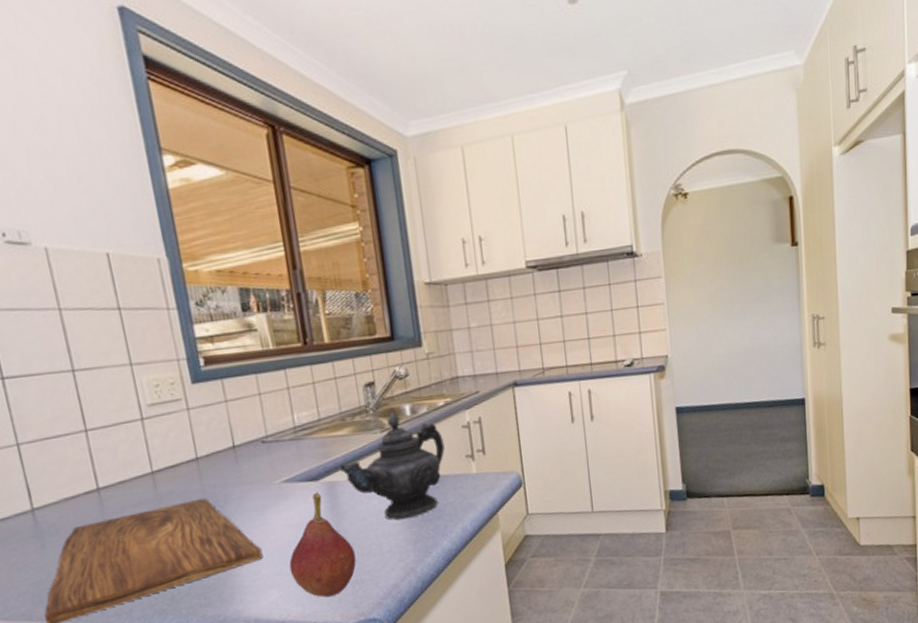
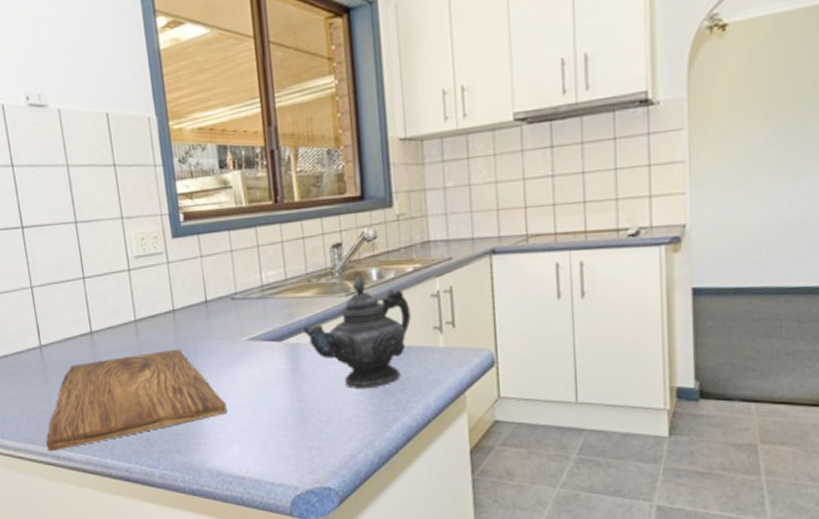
fruit: present [289,492,356,598] -> none [250,352,315,459]

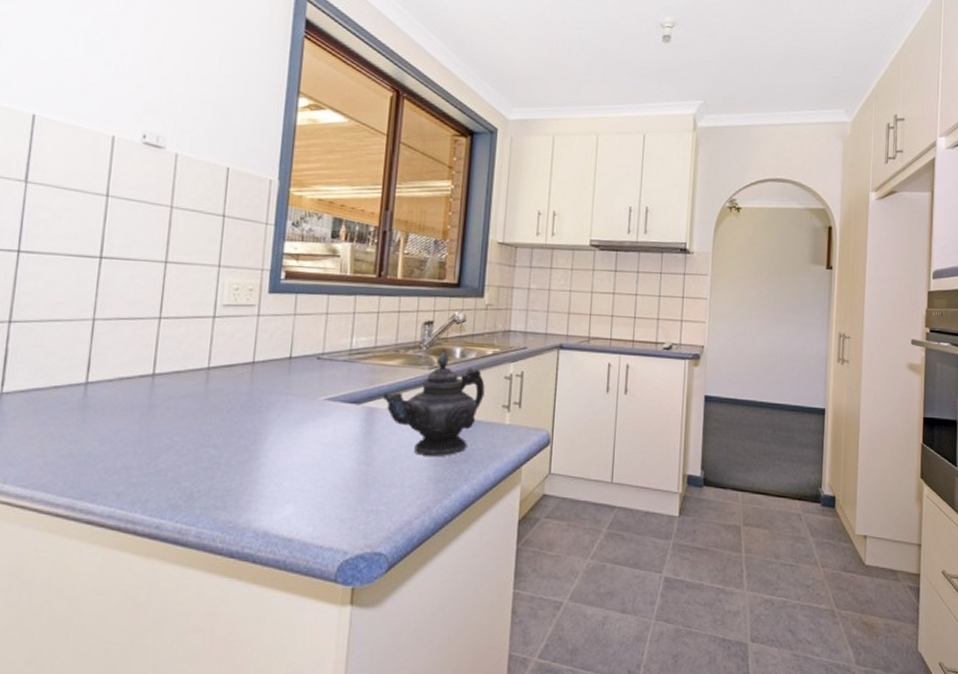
cutting board: present [46,348,228,452] -> none [61,401,290,502]

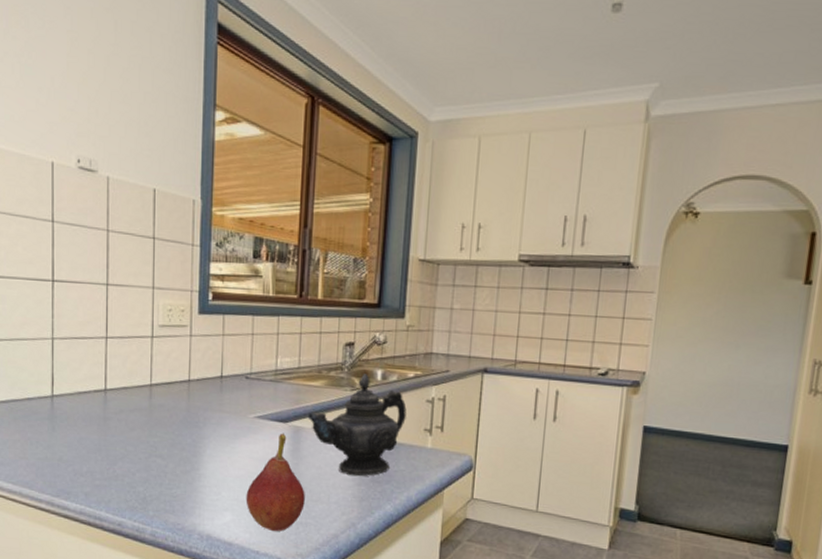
fruit: none [310,415,377,522] -> present [246,433,305,531]

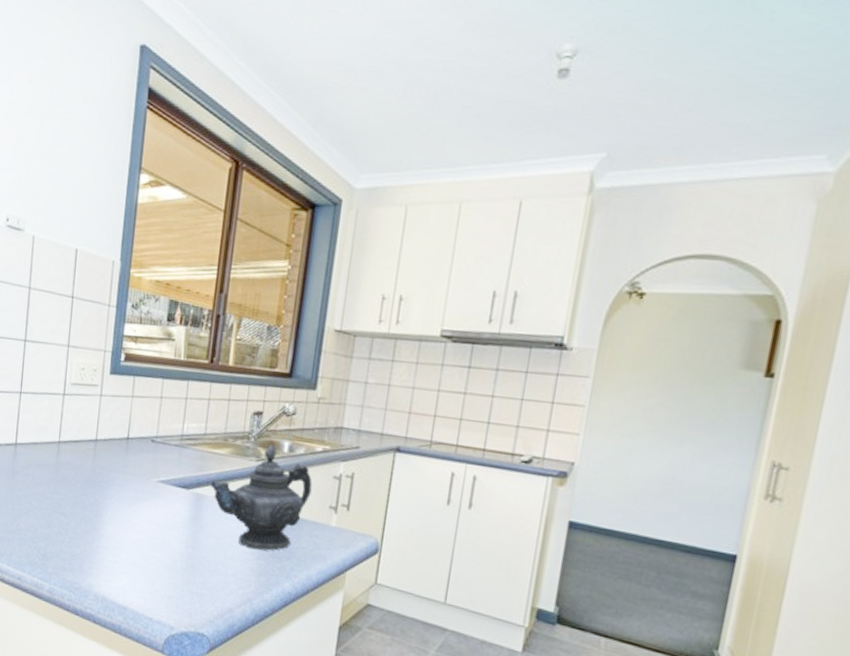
fruit: present [246,433,305,531] -> none [143,499,203,600]

